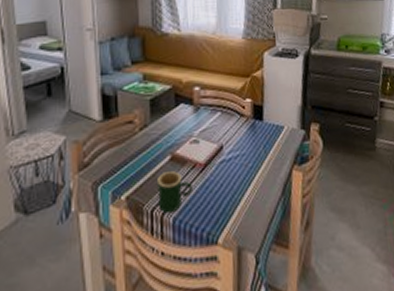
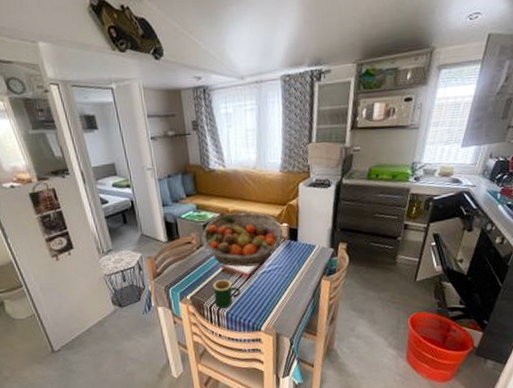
fruit basket: none [146,84,247,154] -> present [201,212,284,267]

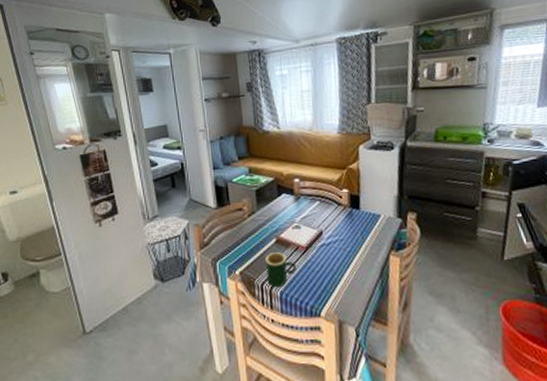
fruit basket: present [201,212,284,267] -> none [253,176,344,238]

